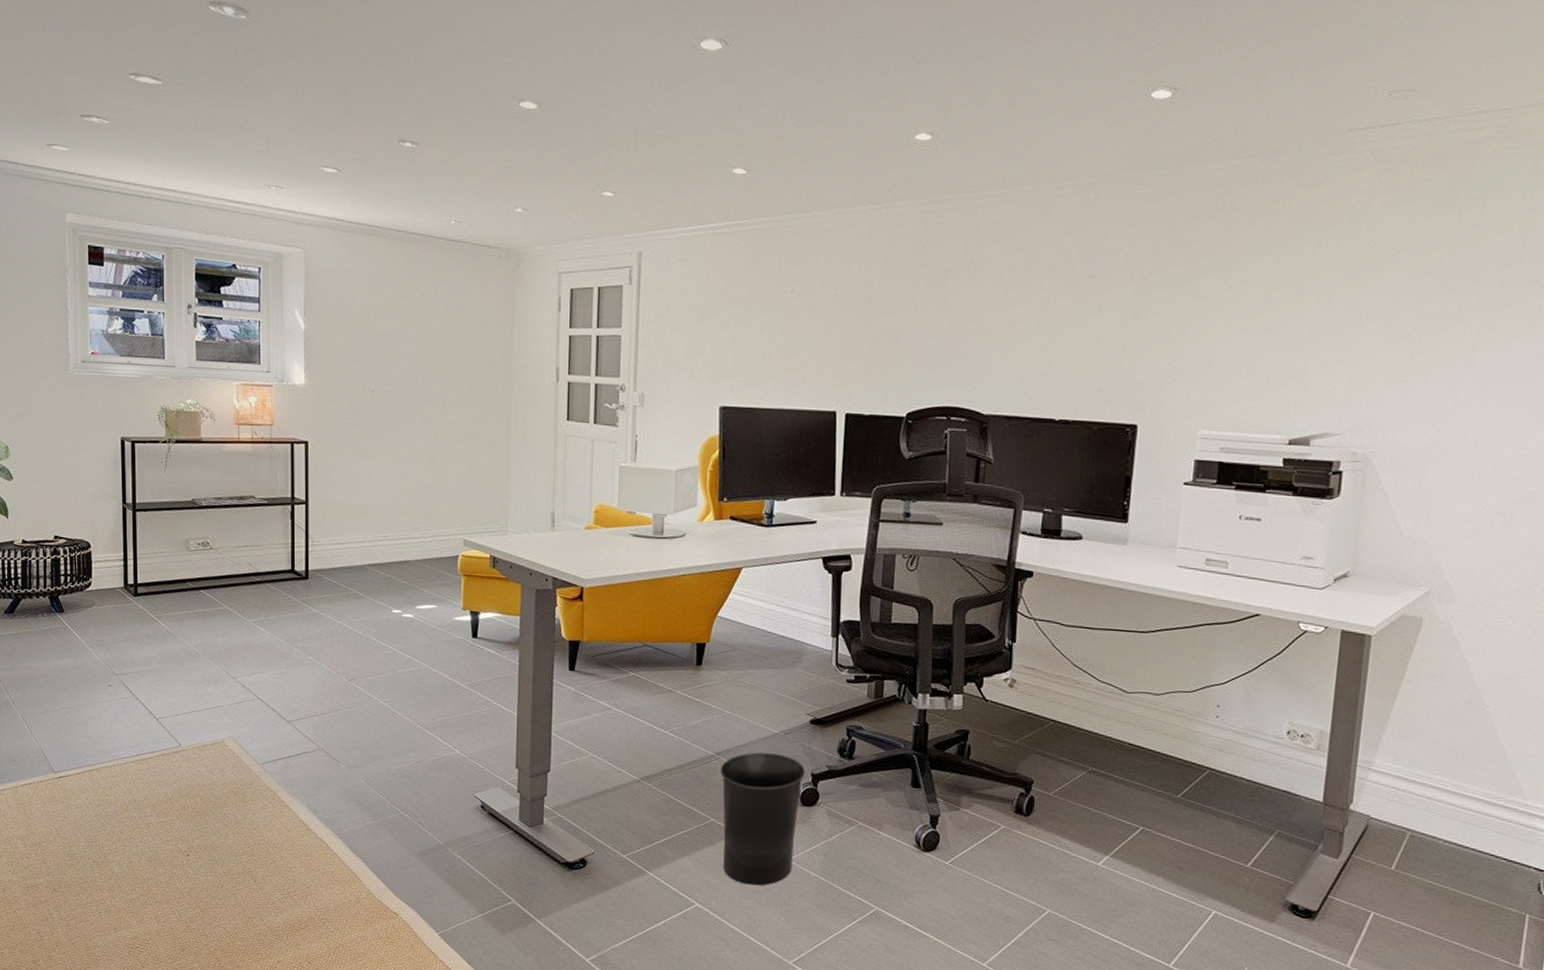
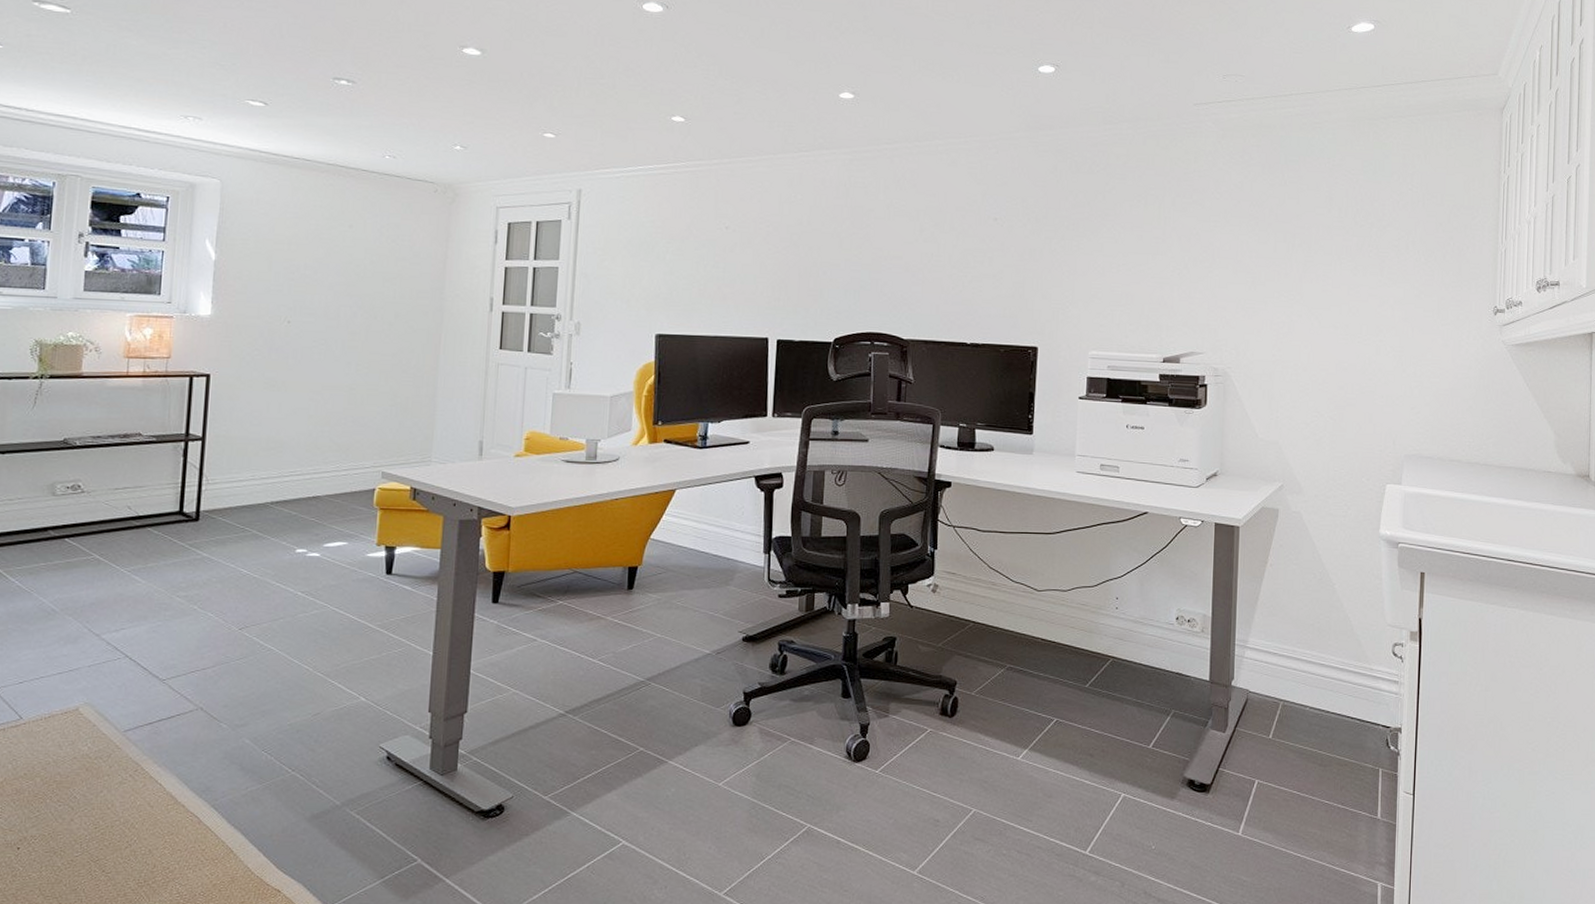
waste bin: present [720,752,805,886] -> none [651,674,737,815]

